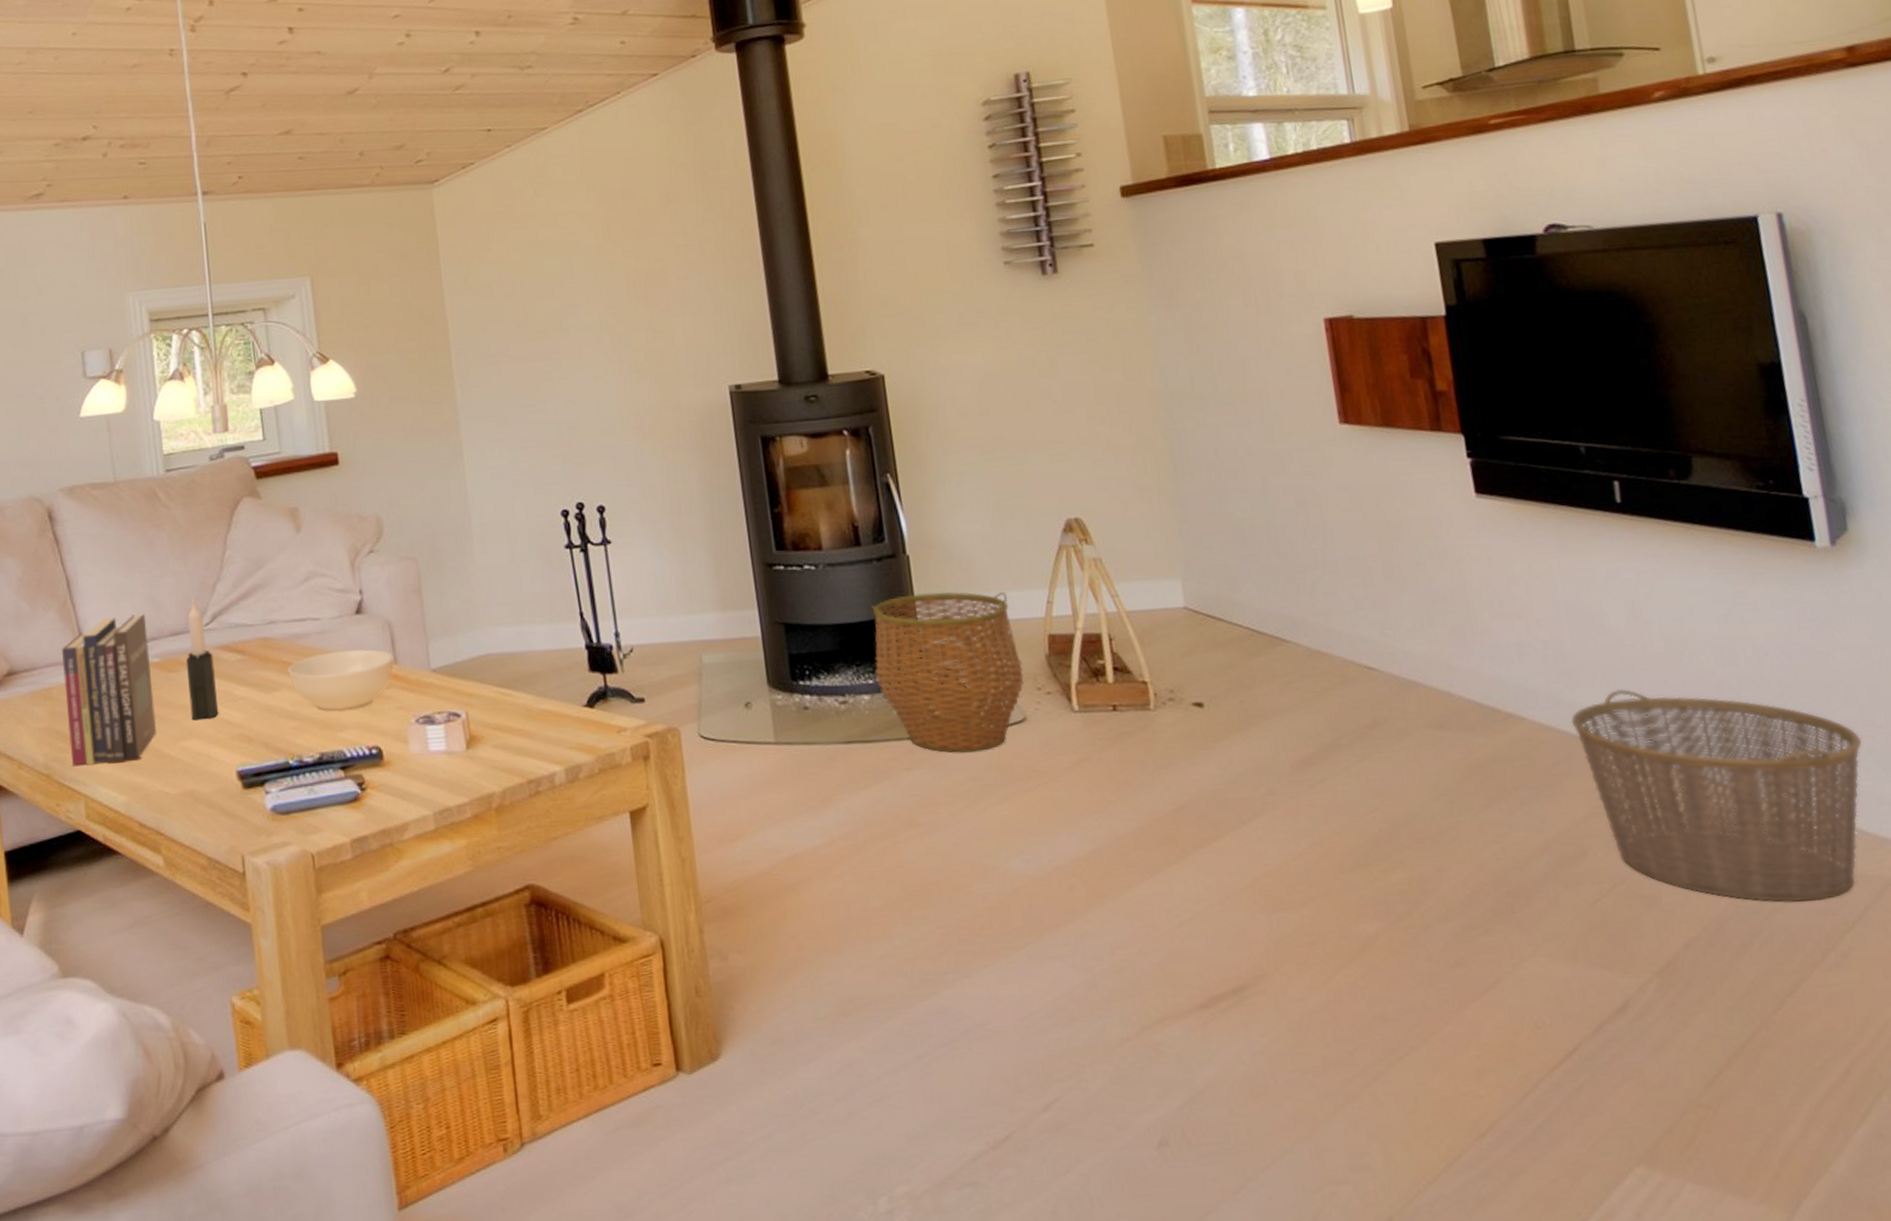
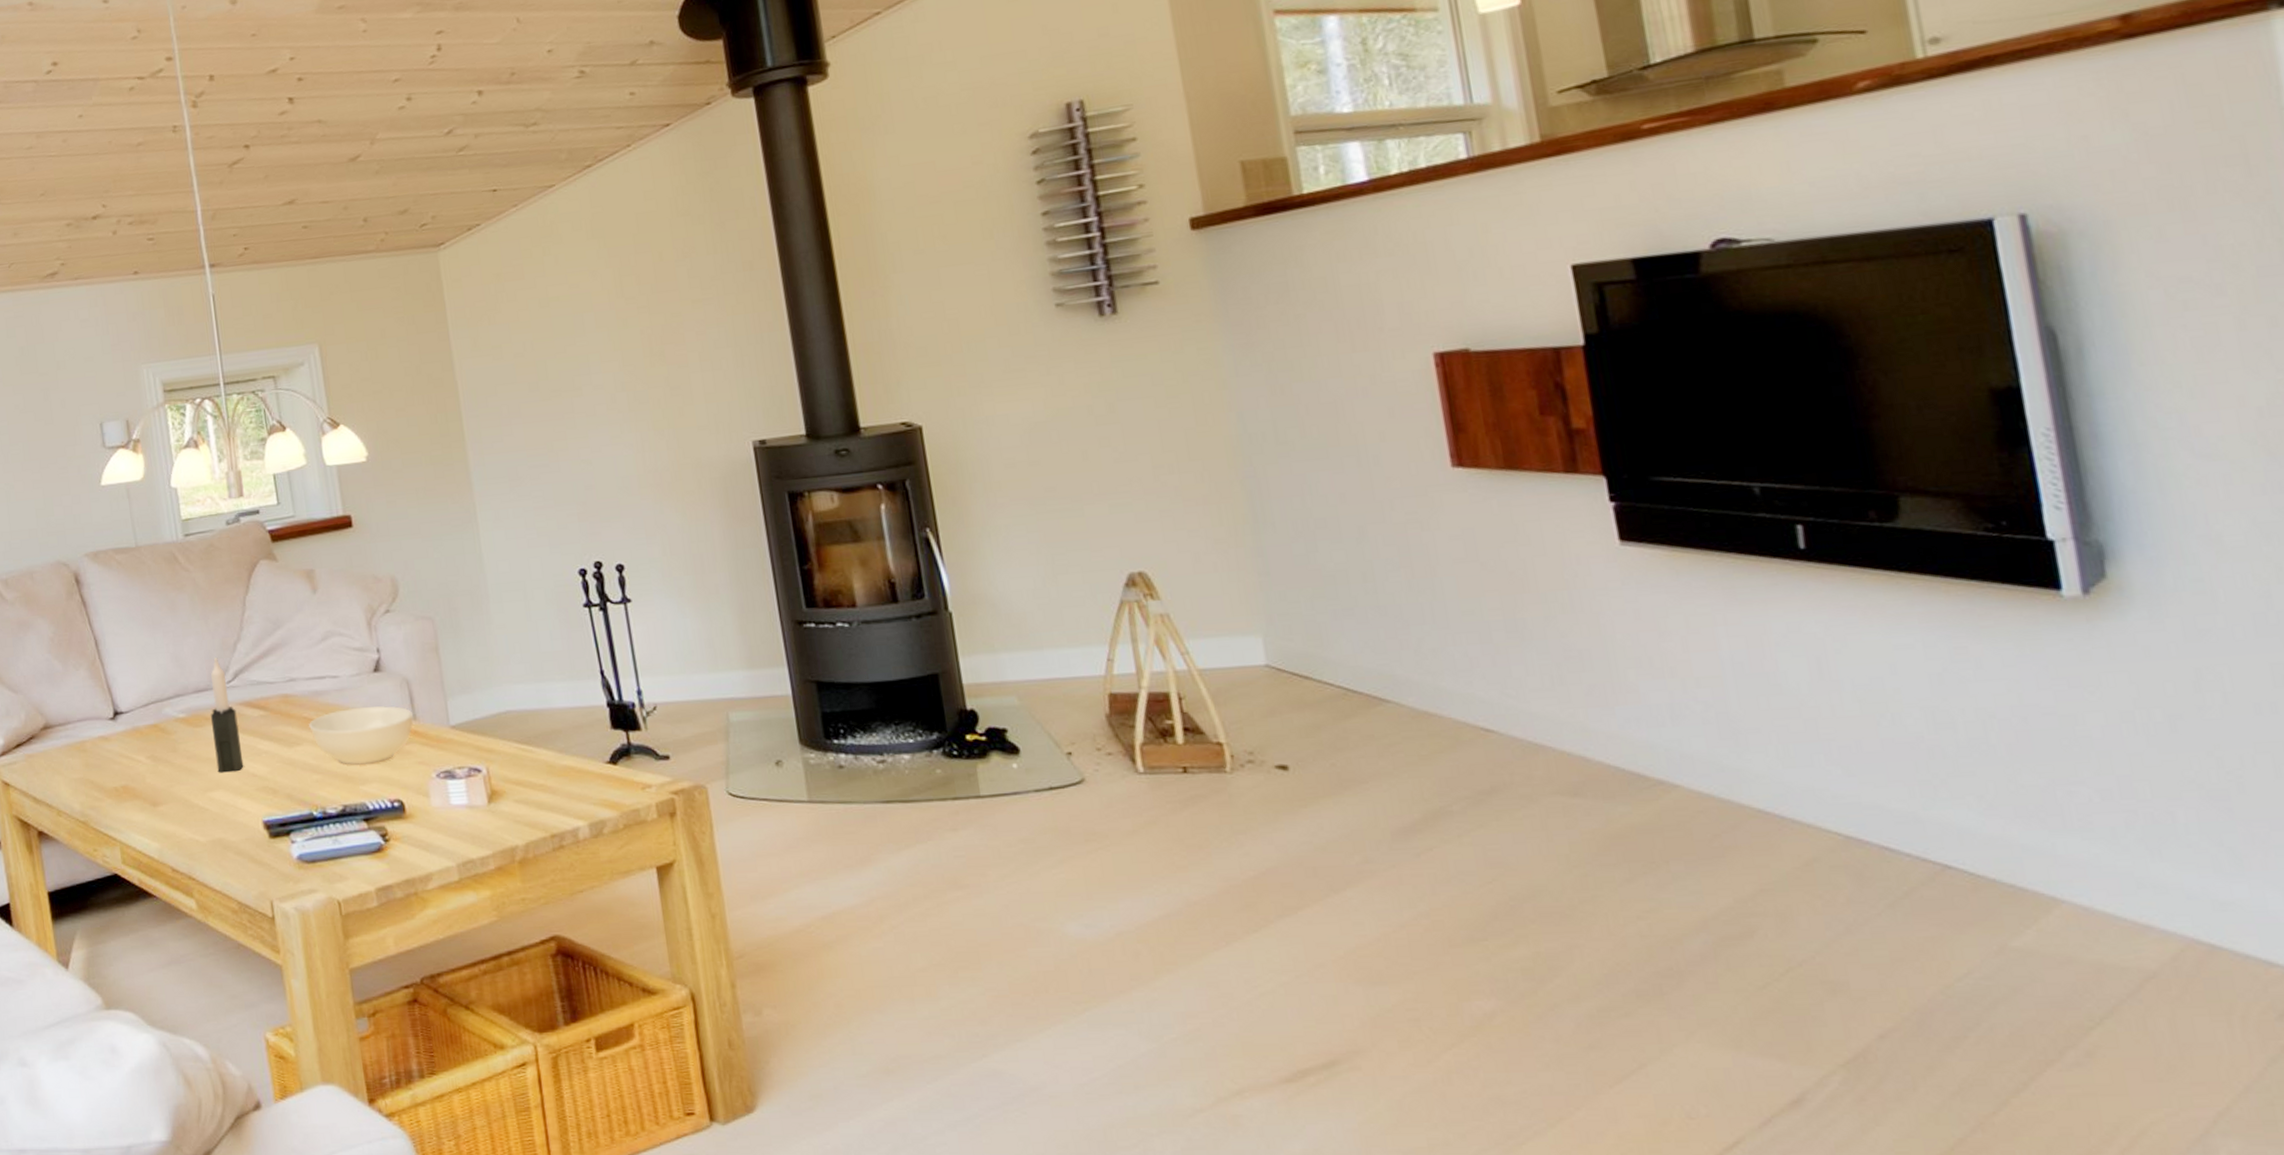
books: present [62,614,157,767] -> none [93,672,185,815]
basket: present [871,591,1025,753] -> none [911,648,1082,814]
basket: present [1571,689,1862,902] -> none [1737,755,2119,993]

